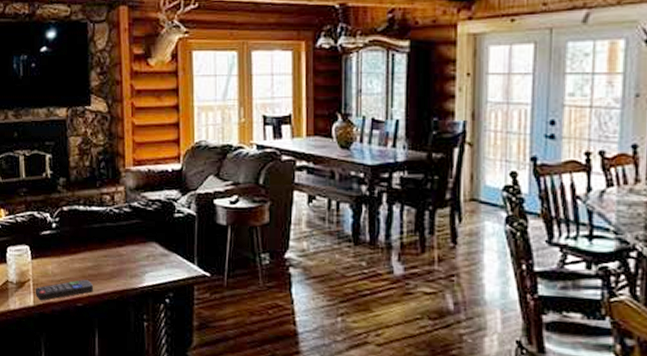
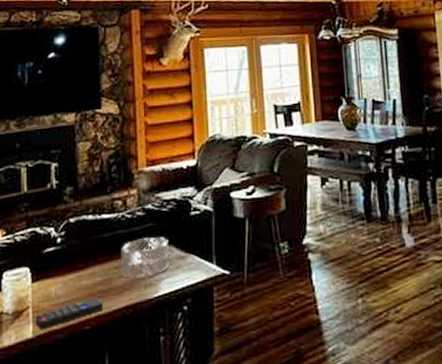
decorative bowl: none [109,233,153,269] -> present [121,237,169,280]

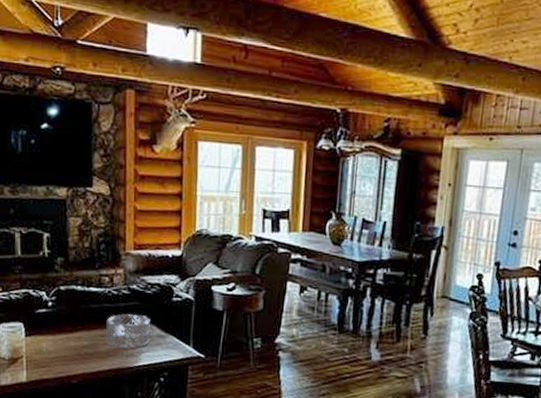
remote control: present [34,296,103,330] -> none [28,357,88,377]

